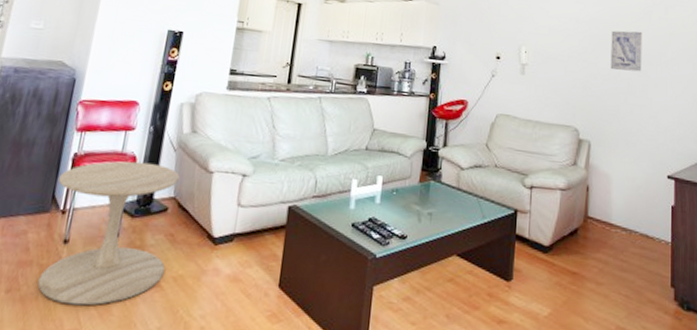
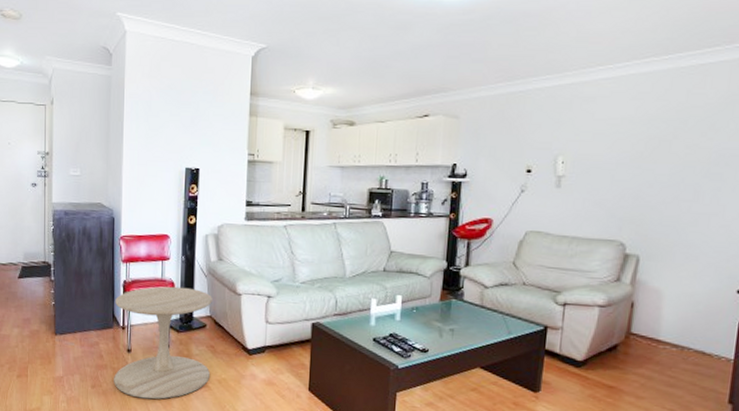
wall art: present [610,30,642,72] -> none [672,126,720,176]

